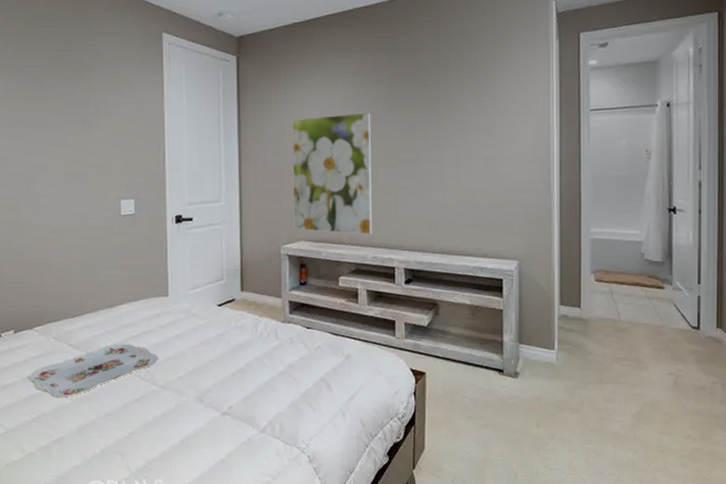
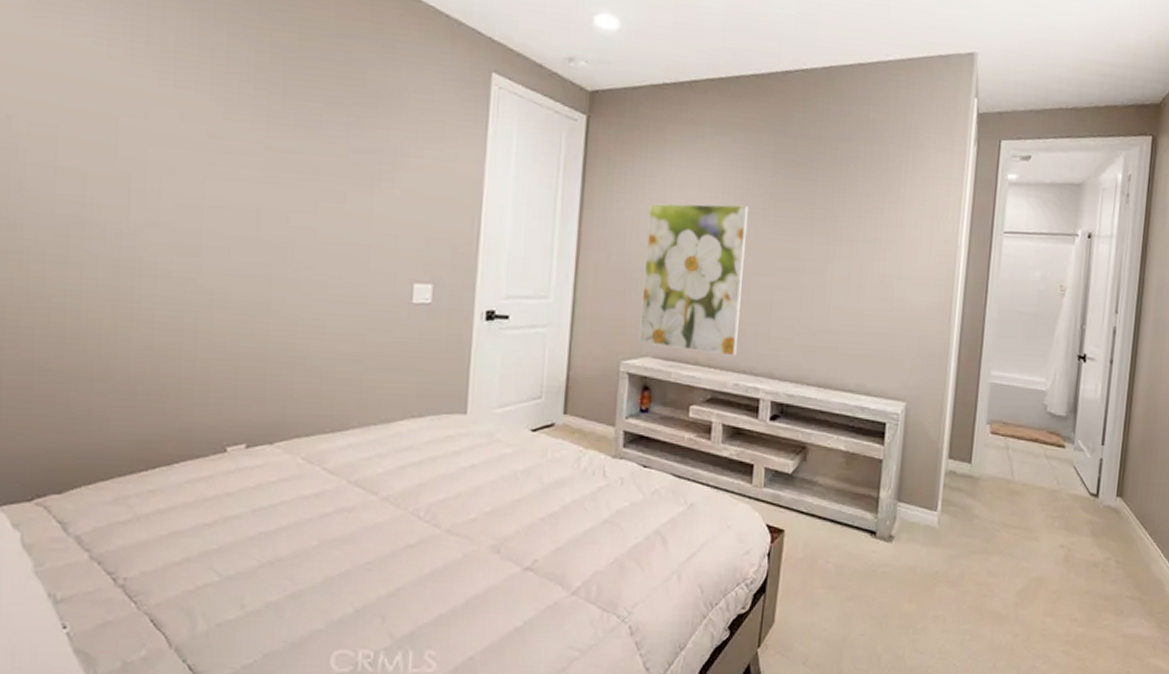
serving tray: present [28,344,159,398] -> none [260,471,446,539]

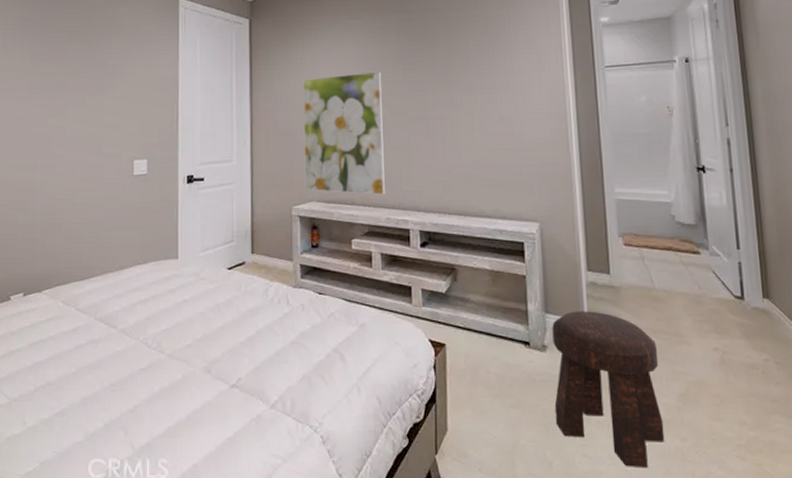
stool: none [890,500,1006,663] -> present [552,311,665,469]

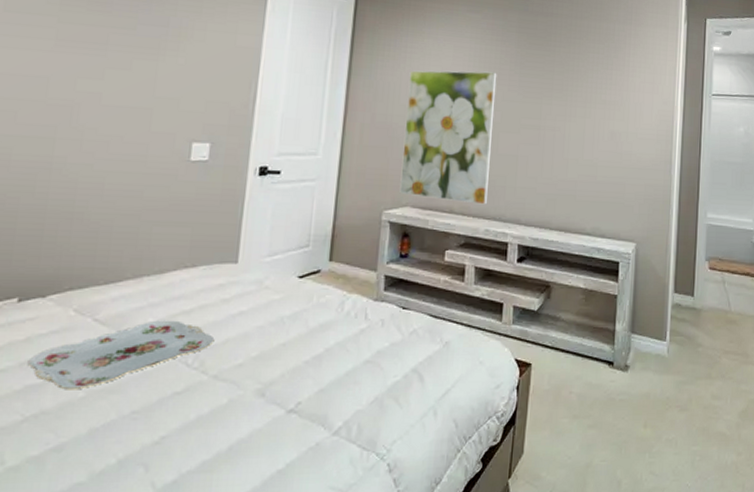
serving tray: none [34,308,167,366] -> present [27,320,215,390]
stool: present [552,311,665,469] -> none [628,331,727,483]

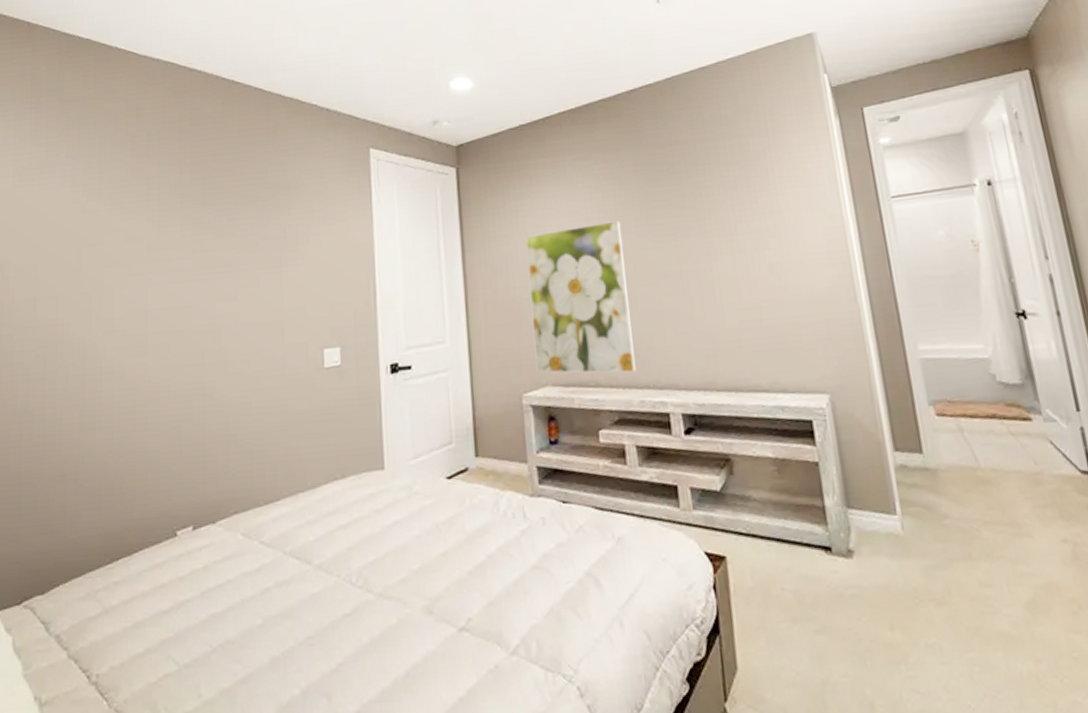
serving tray: present [27,320,215,390] -> none [208,536,374,618]

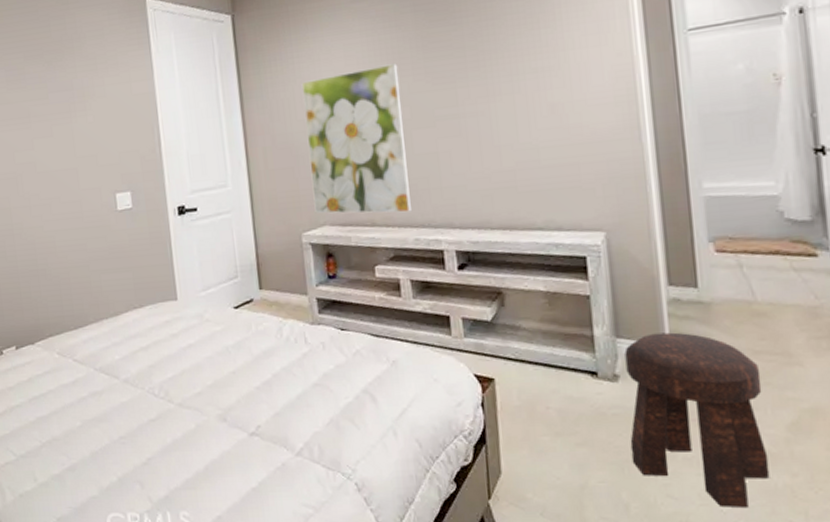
stool: none [857,501,1014,703] -> present [624,332,770,509]

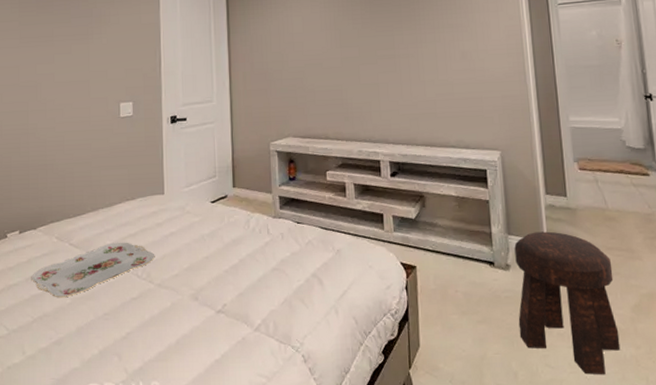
serving tray: none [34,356,173,420] -> present [31,242,155,298]
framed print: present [301,63,411,214] -> none [276,14,357,129]

